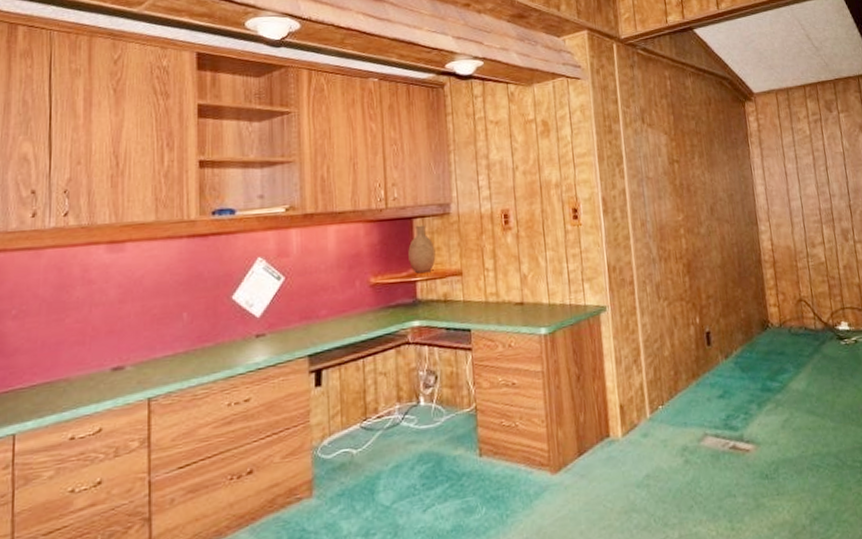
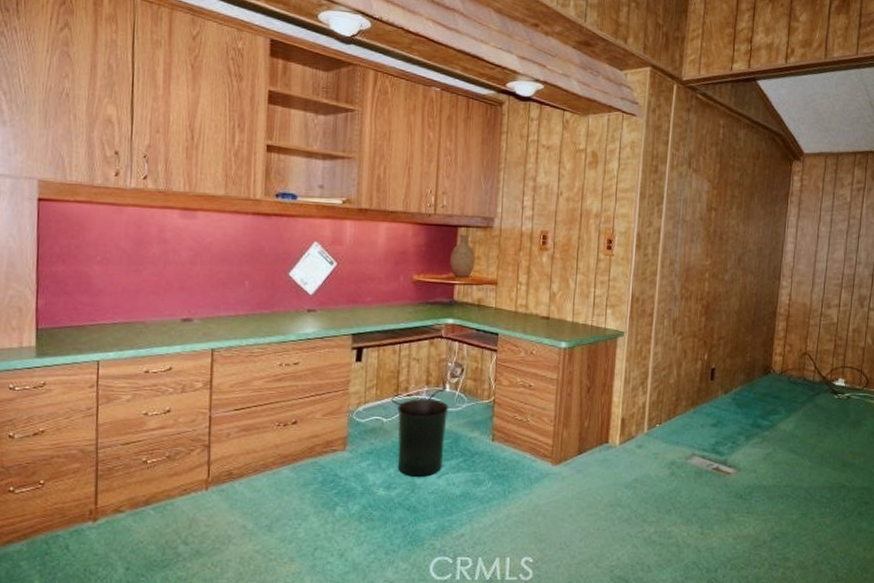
waste bin: none [368,417,427,517] -> present [397,398,449,477]

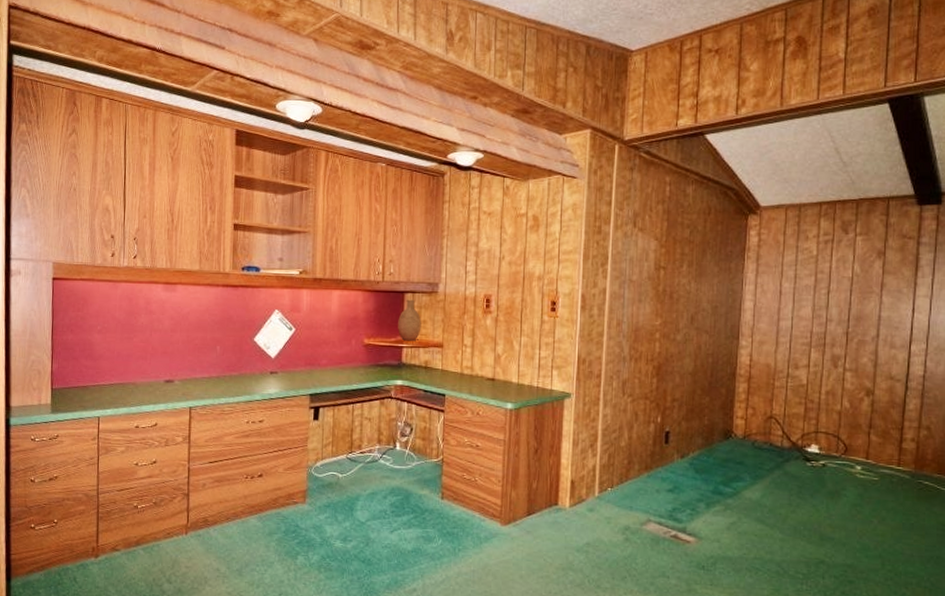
waste bin: present [397,398,449,477] -> none [352,456,400,531]

